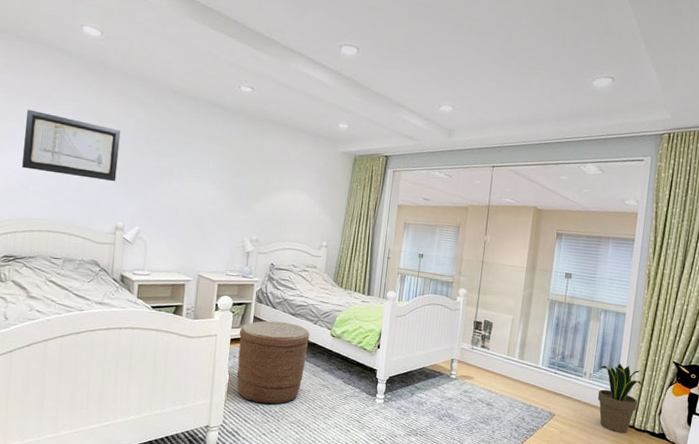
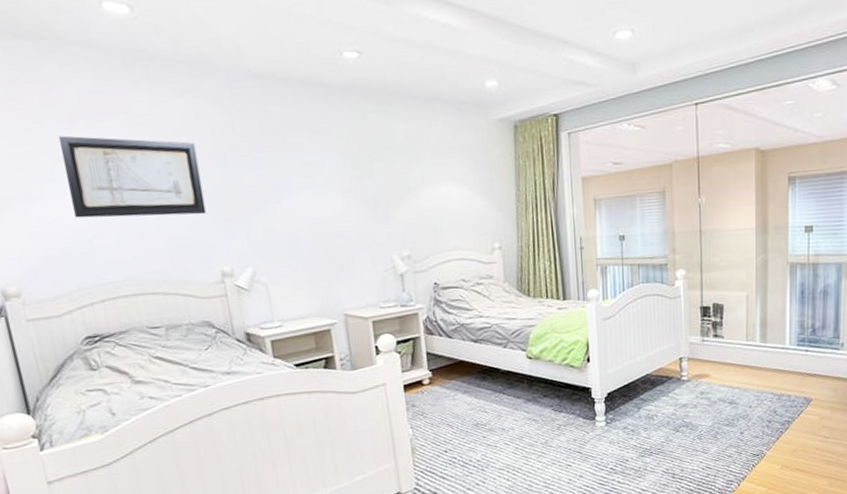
basket: present [237,320,310,404] -> none [413,352,503,455]

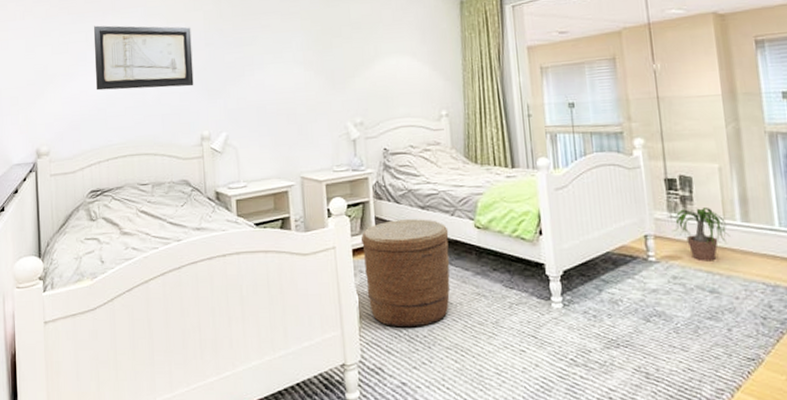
basket: none [413,352,503,455] -> present [361,219,450,328]
potted plant: none [704,331,750,378] -> present [673,208,730,262]

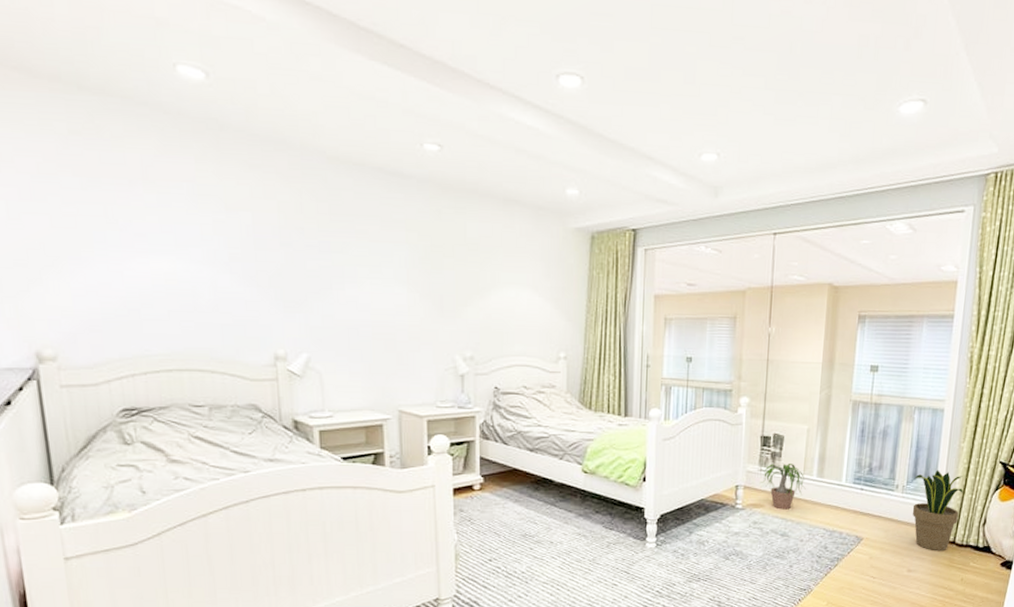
wall art: present [93,25,194,91] -> none [115,197,265,294]
basket: present [361,219,450,328] -> none [464,461,556,564]

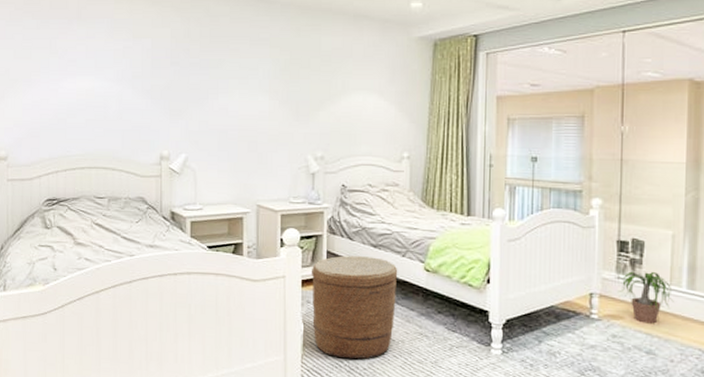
basket: none [464,461,556,564] -> present [312,255,398,360]

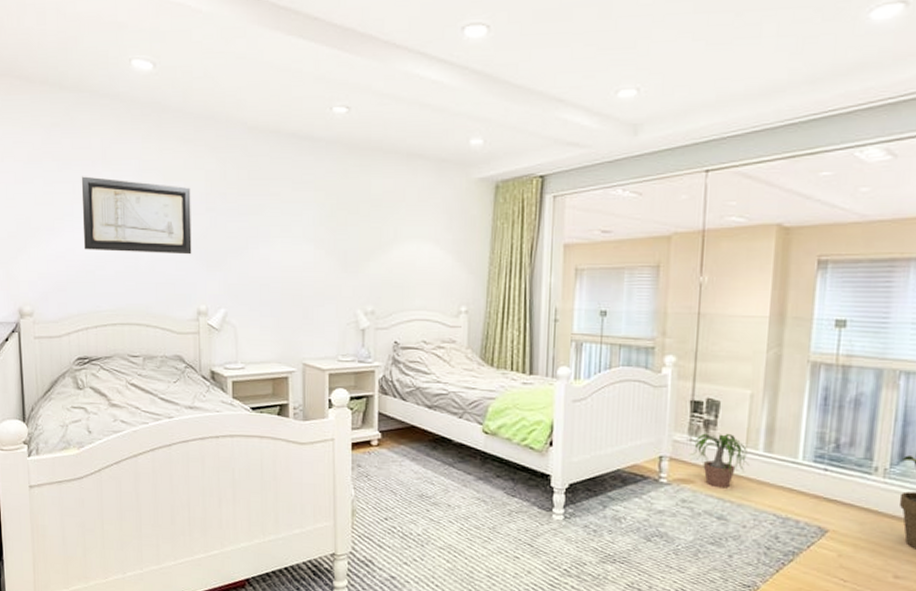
wall art: none [57,33,157,105] -> present [81,176,192,255]
basket: present [312,255,398,360] -> none [362,417,455,525]

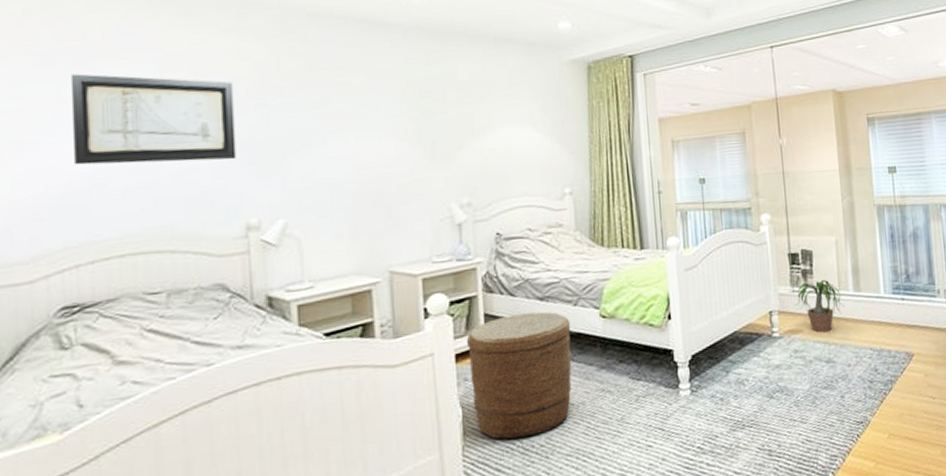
basket: none [362,417,455,525] -> present [467,311,572,440]

